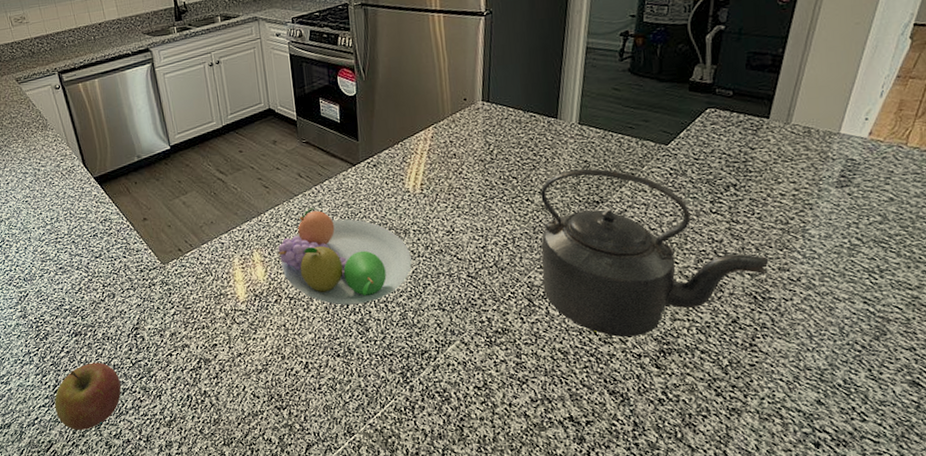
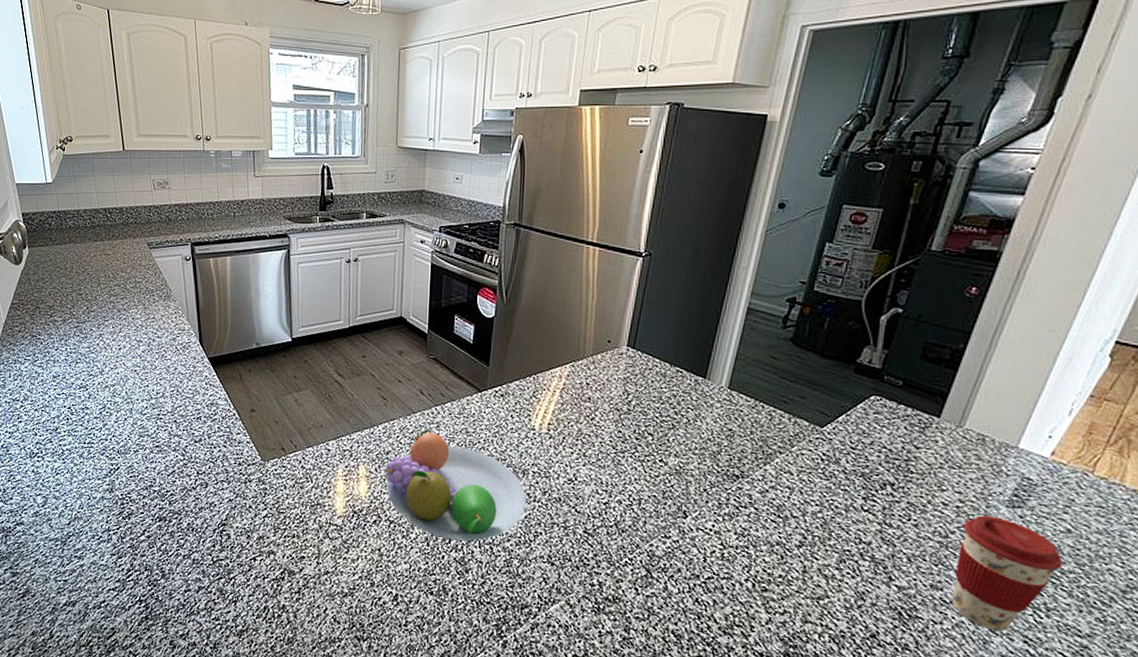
apple: present [54,362,122,430] -> none [124,552,198,624]
kettle: present [540,168,769,338] -> none [665,436,921,633]
coffee cup: none [798,198,889,298] -> present [951,515,1062,632]

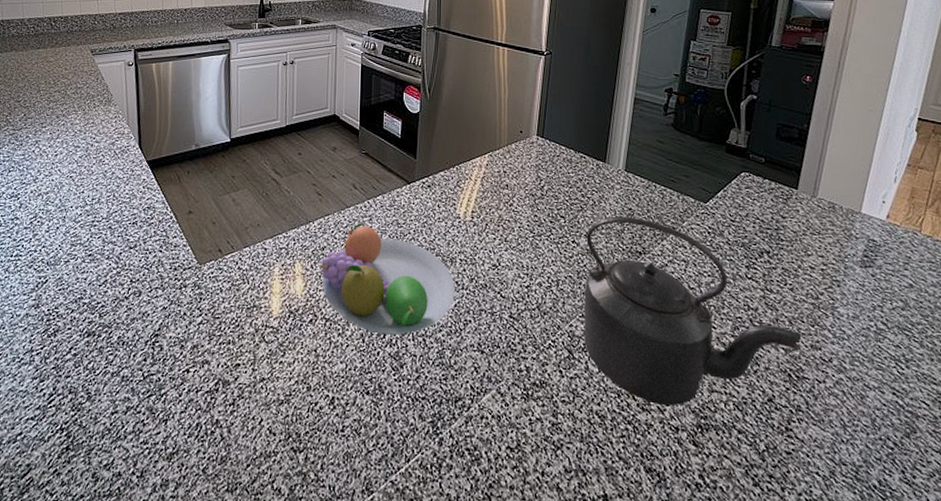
kettle: none [665,436,921,633] -> present [583,216,802,406]
coffee cup: present [951,515,1062,632] -> none [828,276,911,386]

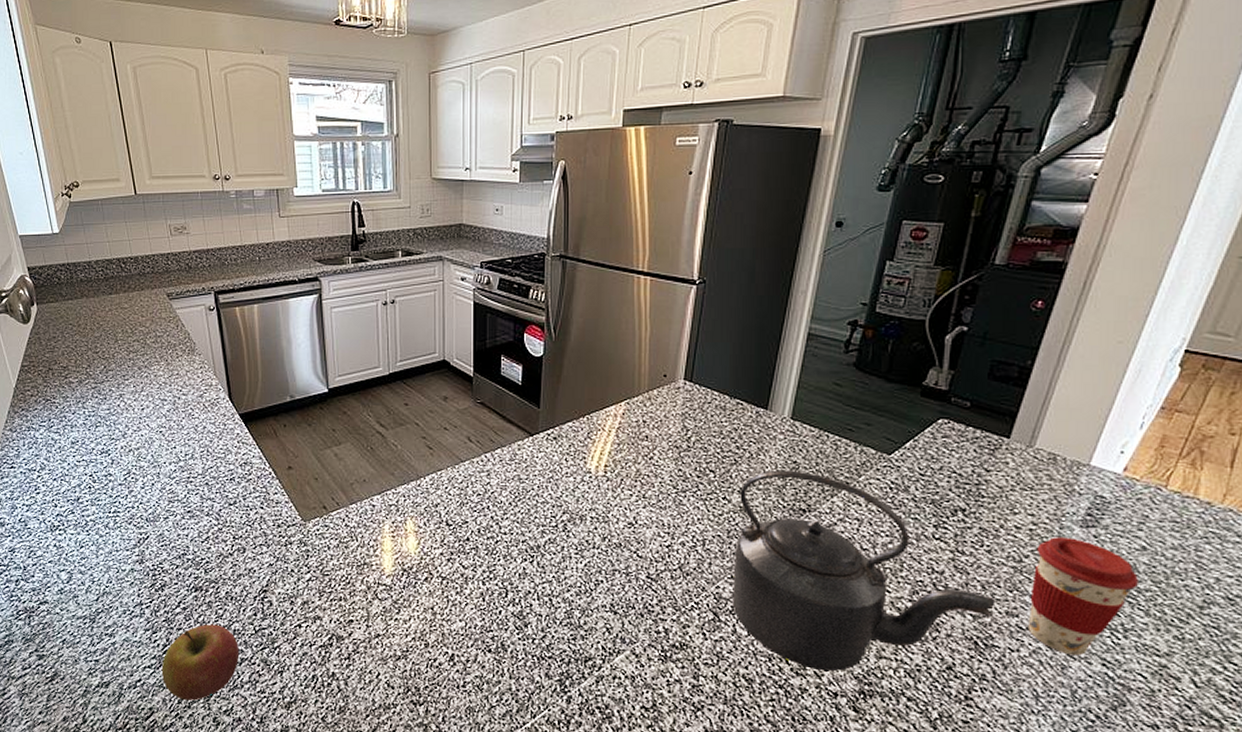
apple: none [44,370,126,455] -> present [161,624,240,701]
fruit bowl: present [321,222,455,335] -> none [435,477,585,595]
coffee cup: none [828,276,911,386] -> present [1027,537,1138,656]

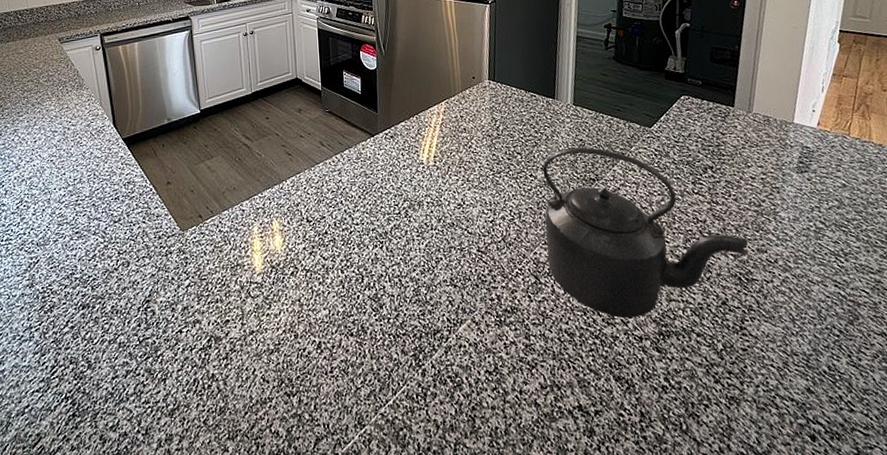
apple: present [161,624,240,701] -> none [49,339,125,421]
coffee cup: present [1027,537,1138,656] -> none [769,182,847,281]

